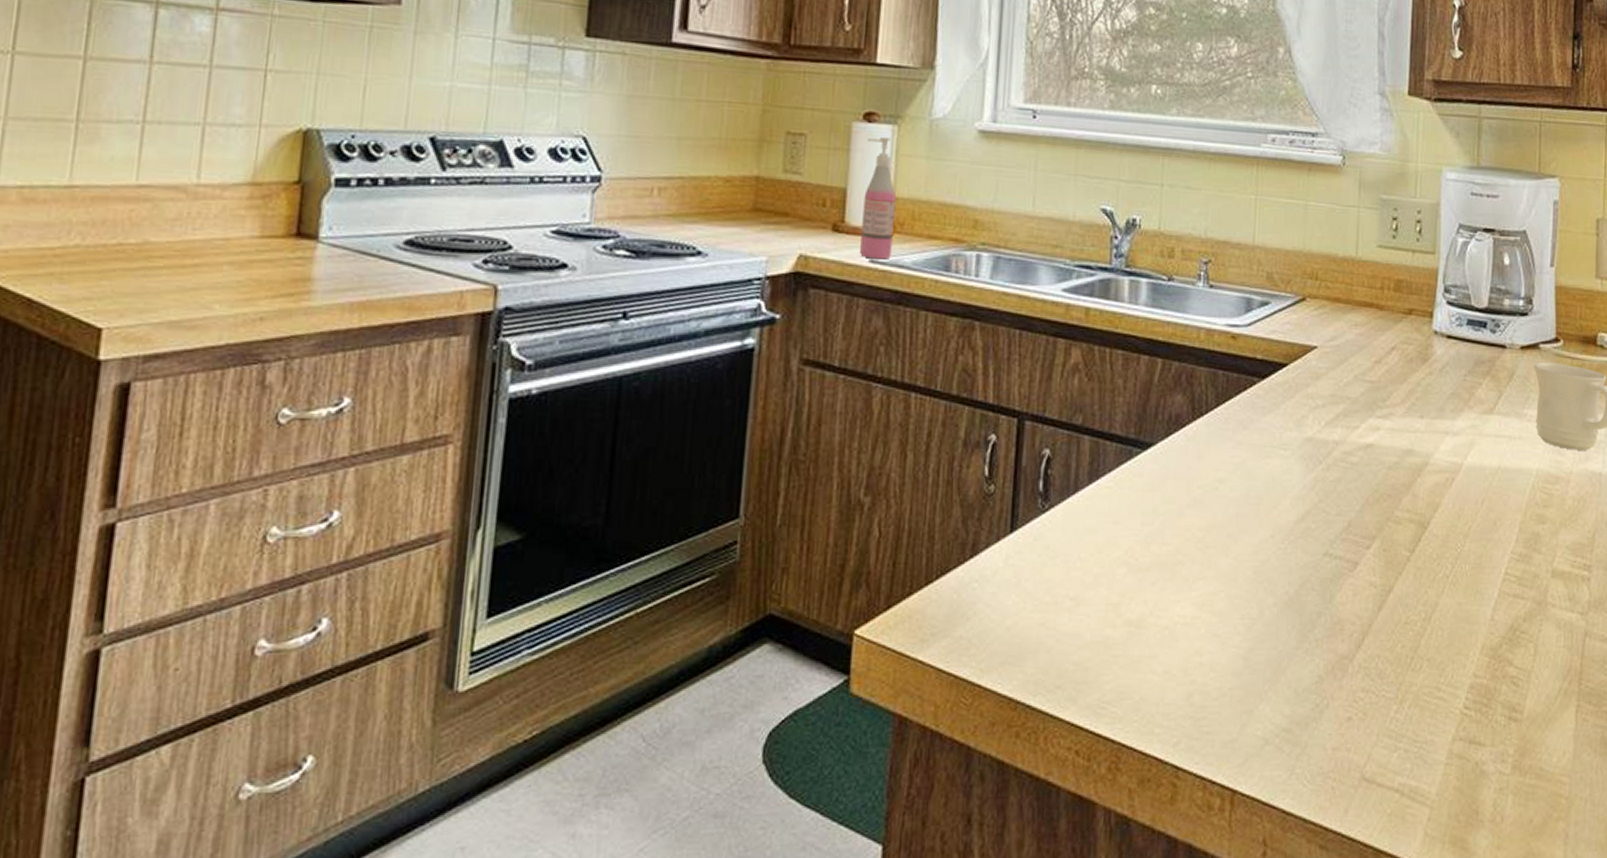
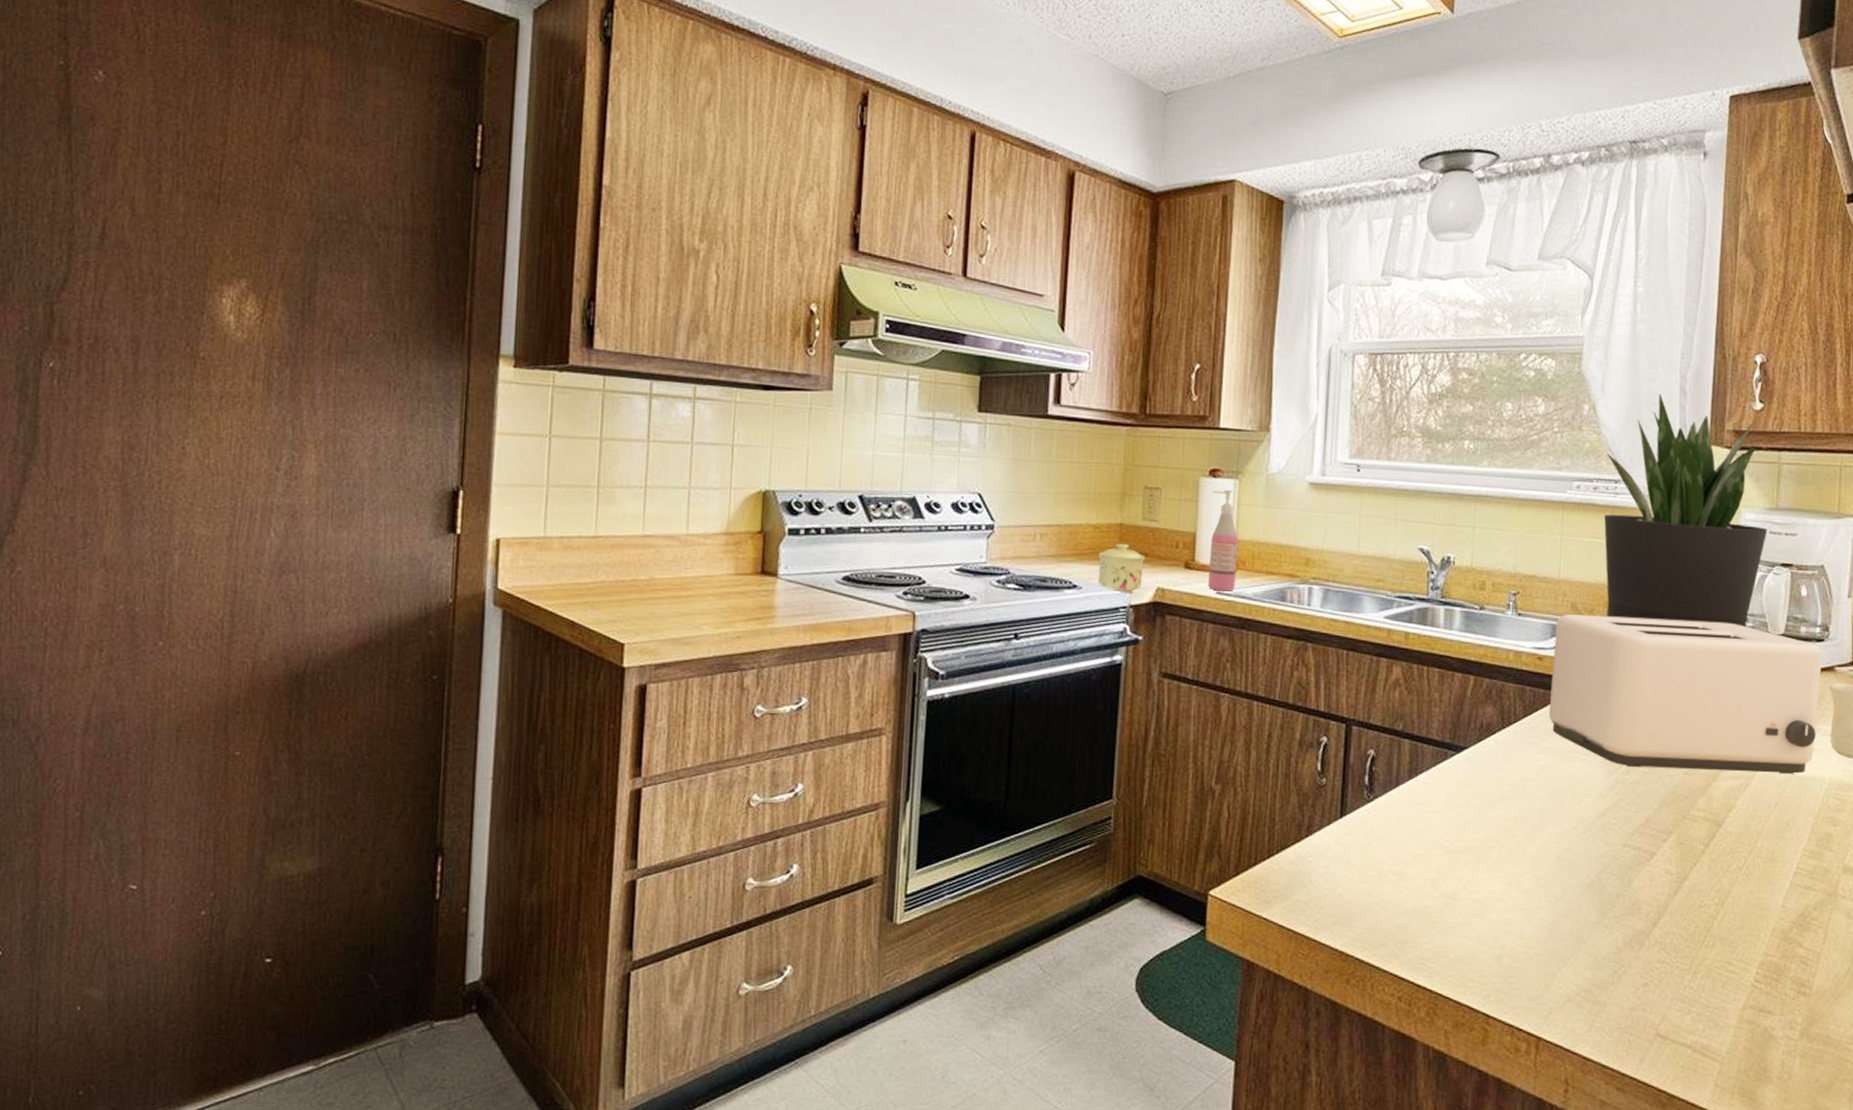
sugar bowl: none [727,200,786,262] -> present [1098,543,1146,593]
toaster: none [1243,286,1527,466] -> present [1548,614,1823,774]
planter: none [1300,37,1470,301] -> present [1603,394,1768,628]

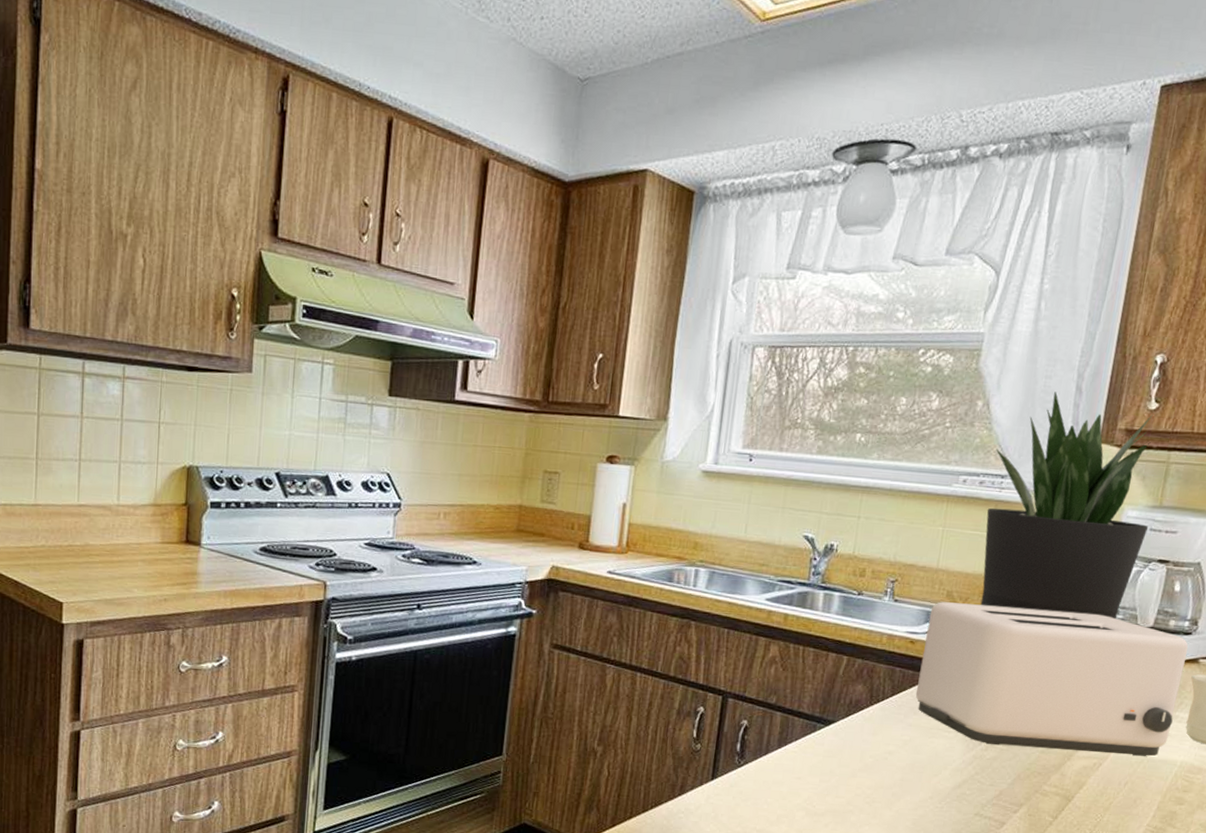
sugar bowl: present [1098,543,1146,593] -> none [496,523,542,570]
soap dispenser: present [1208,489,1239,592] -> none [600,475,632,571]

